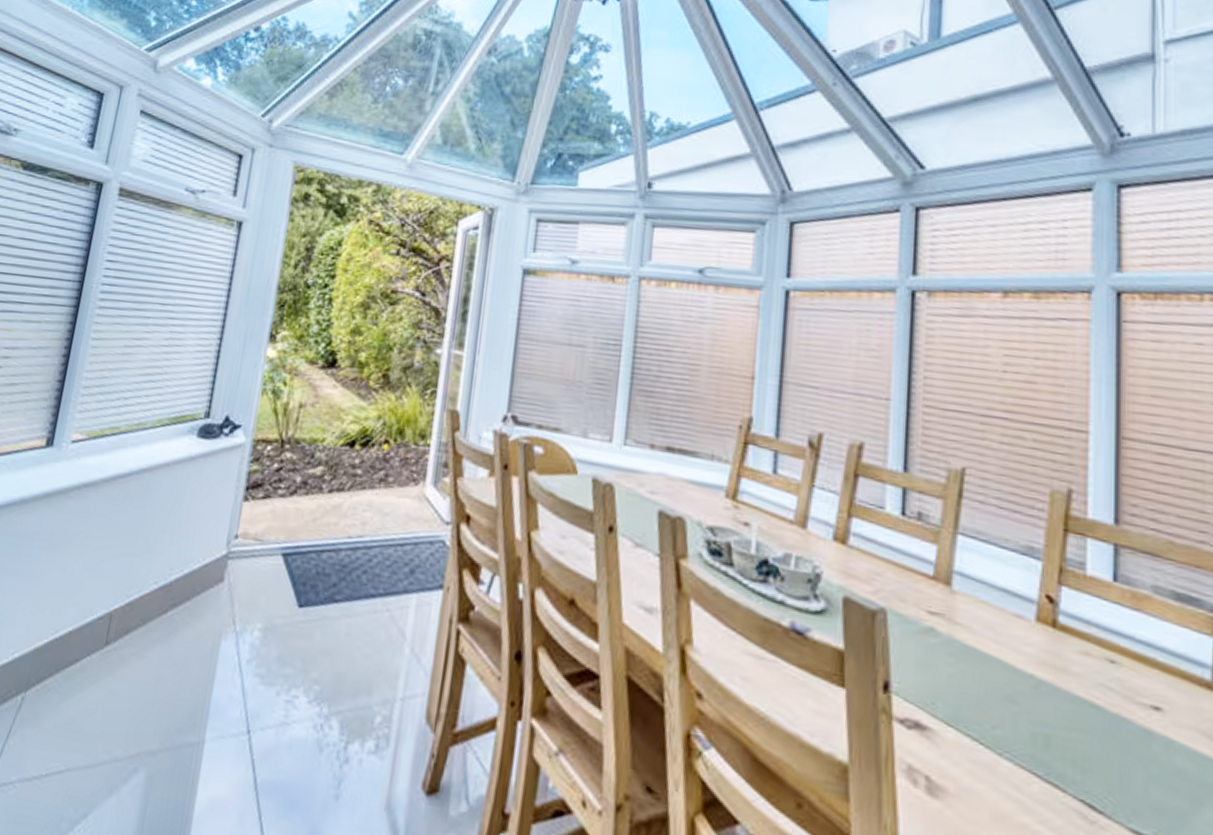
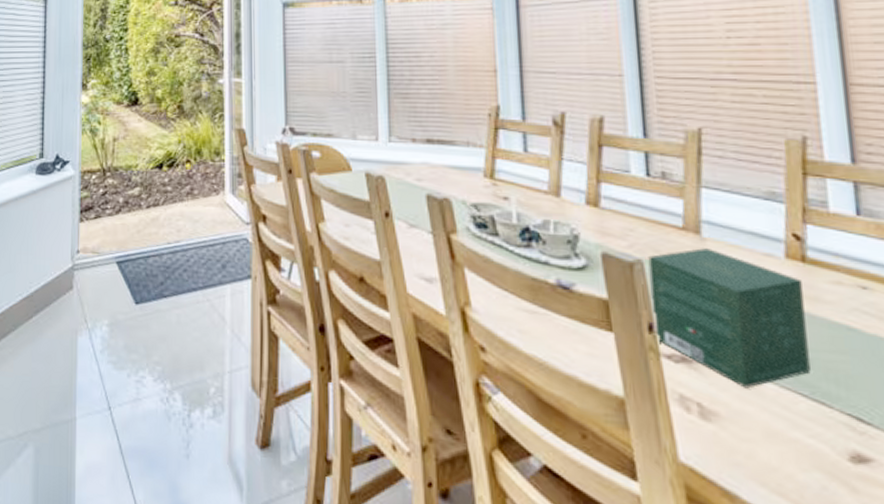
gift box: none [890,601,1050,764] -> present [648,248,811,389]

